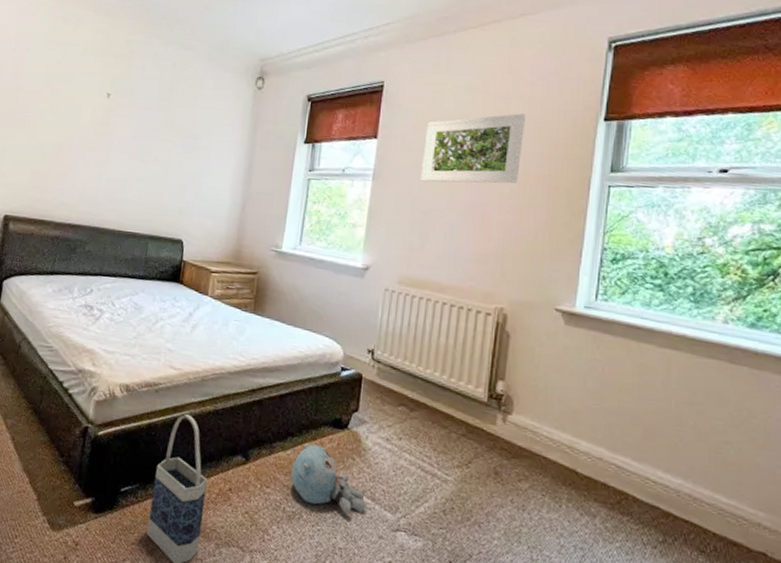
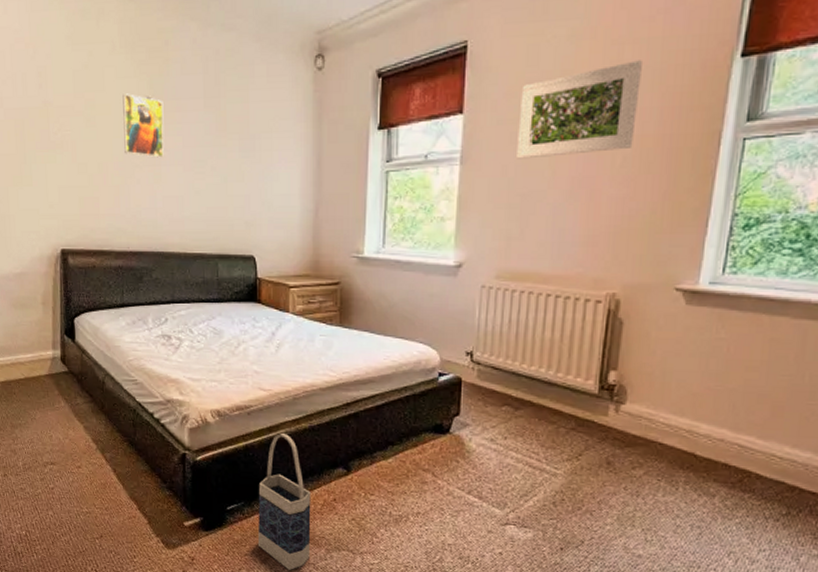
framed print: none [79,88,121,145] -> present [122,94,164,158]
plush toy: present [291,443,366,515] -> none [394,451,473,514]

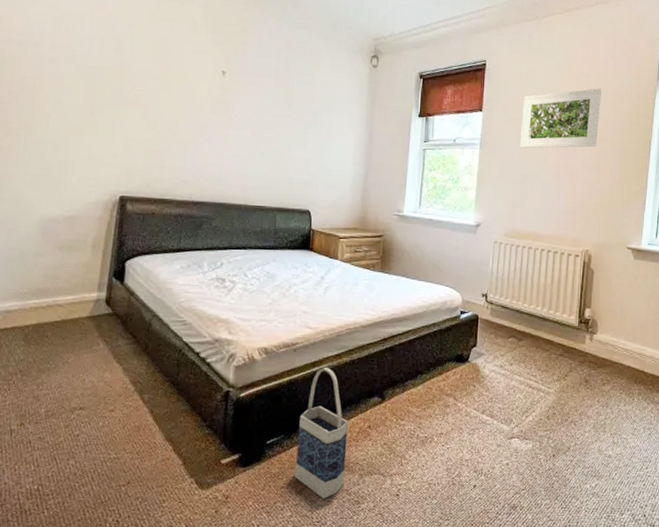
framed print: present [122,94,164,158] -> none [196,66,238,122]

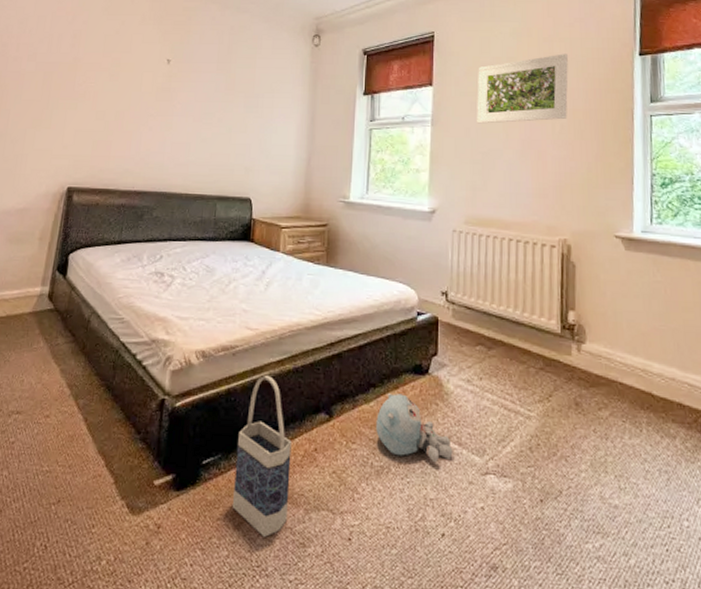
plush toy: none [422,378,486,432] -> present [376,393,453,463]

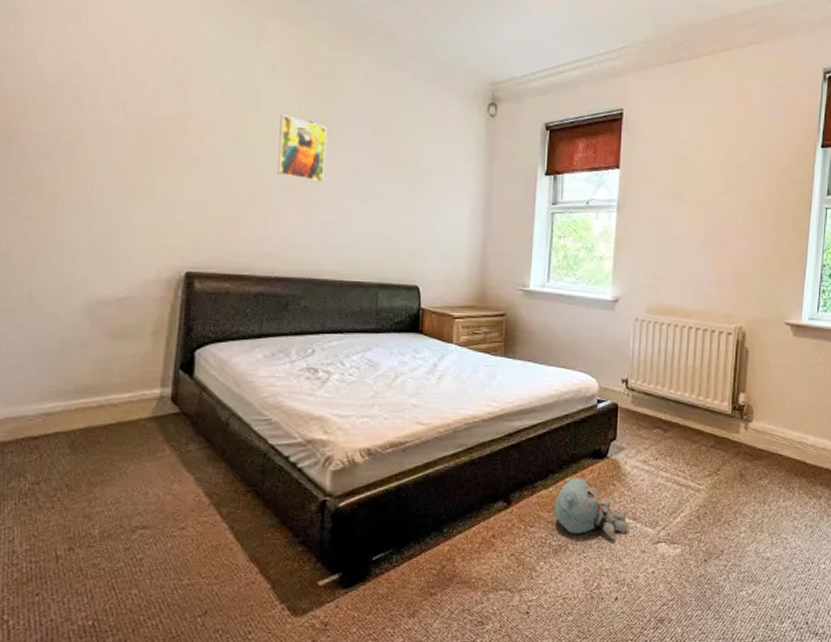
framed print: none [141,56,182,109] -> present [278,115,328,182]
bag: present [233,374,292,537] -> none [407,468,468,621]
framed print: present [477,54,568,124] -> none [663,141,755,211]

